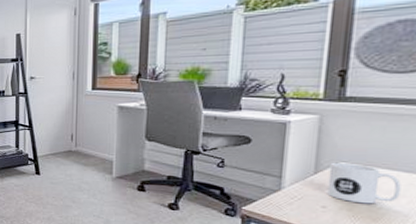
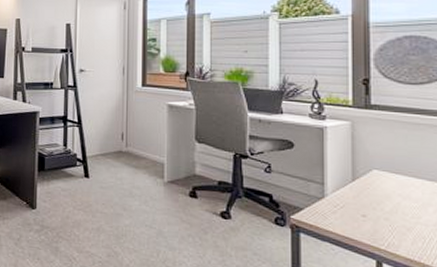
mug: present [327,162,401,204] -> none [365,169,427,213]

